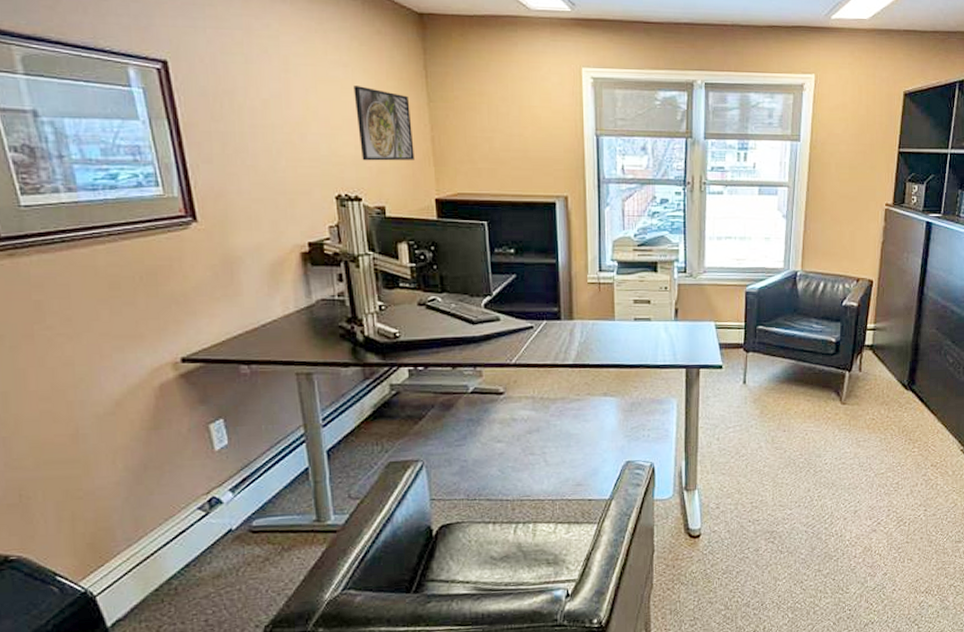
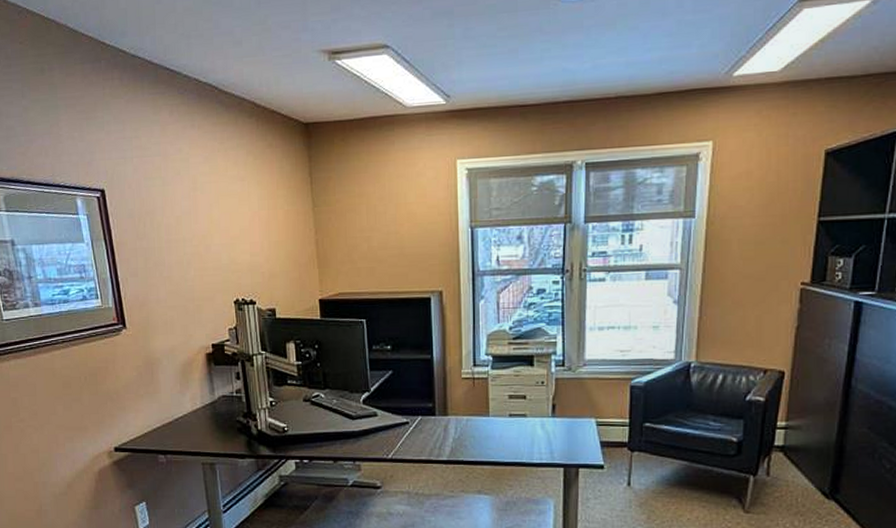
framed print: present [353,86,415,161] -> none [249,197,301,267]

